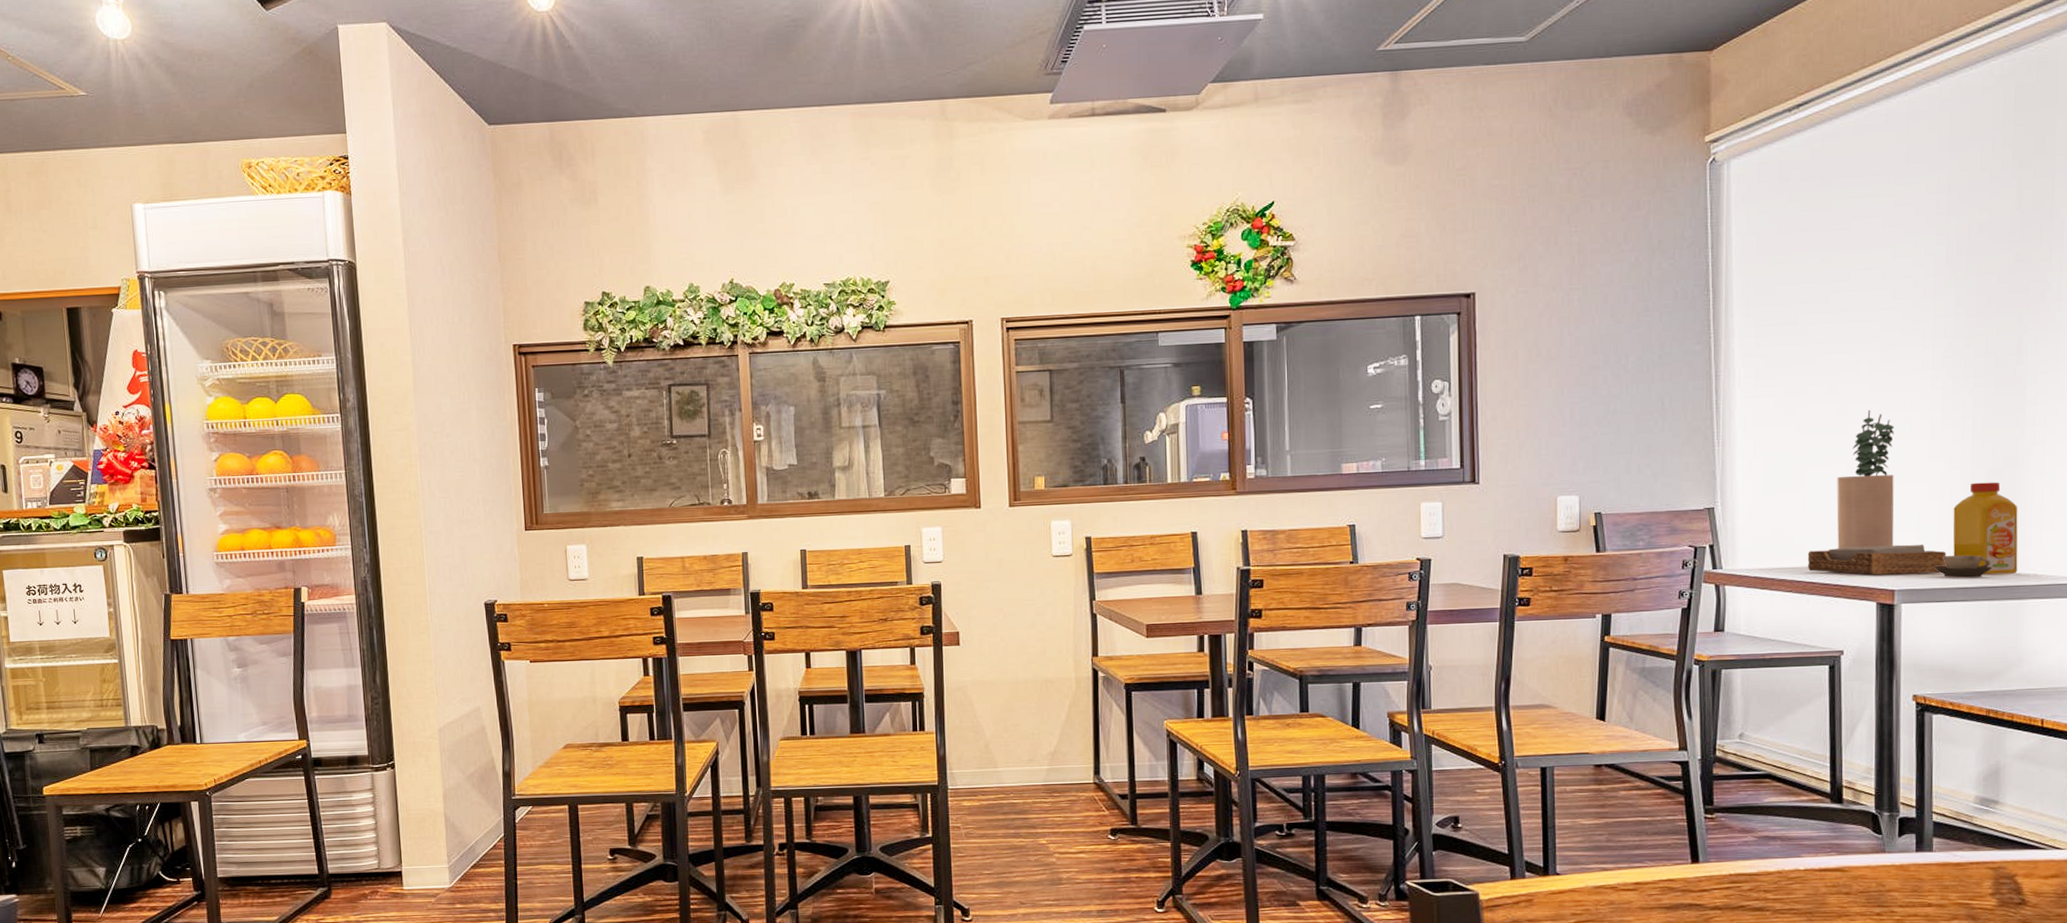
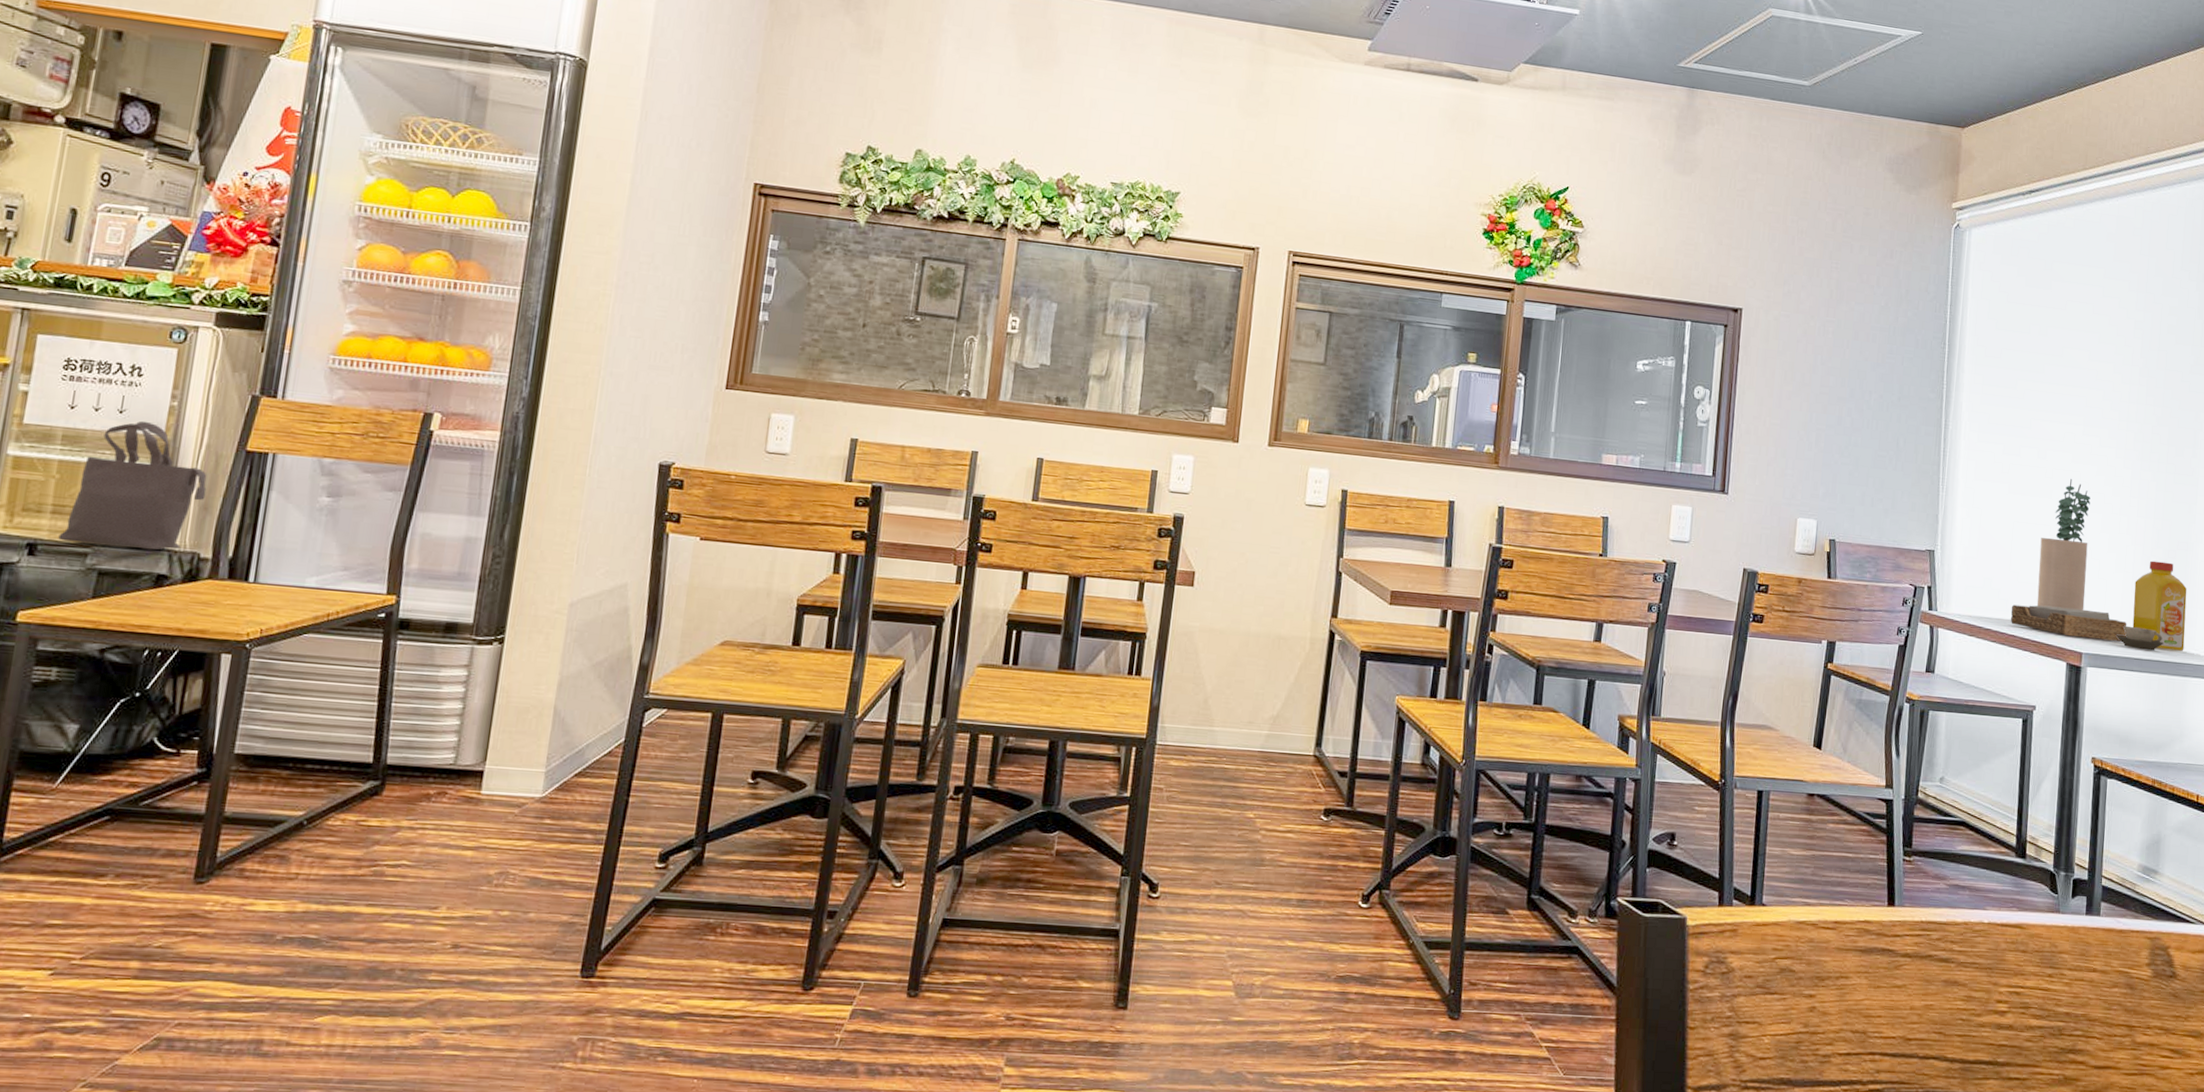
tote bag: none [56,627,151,730] -> present [58,420,207,551]

